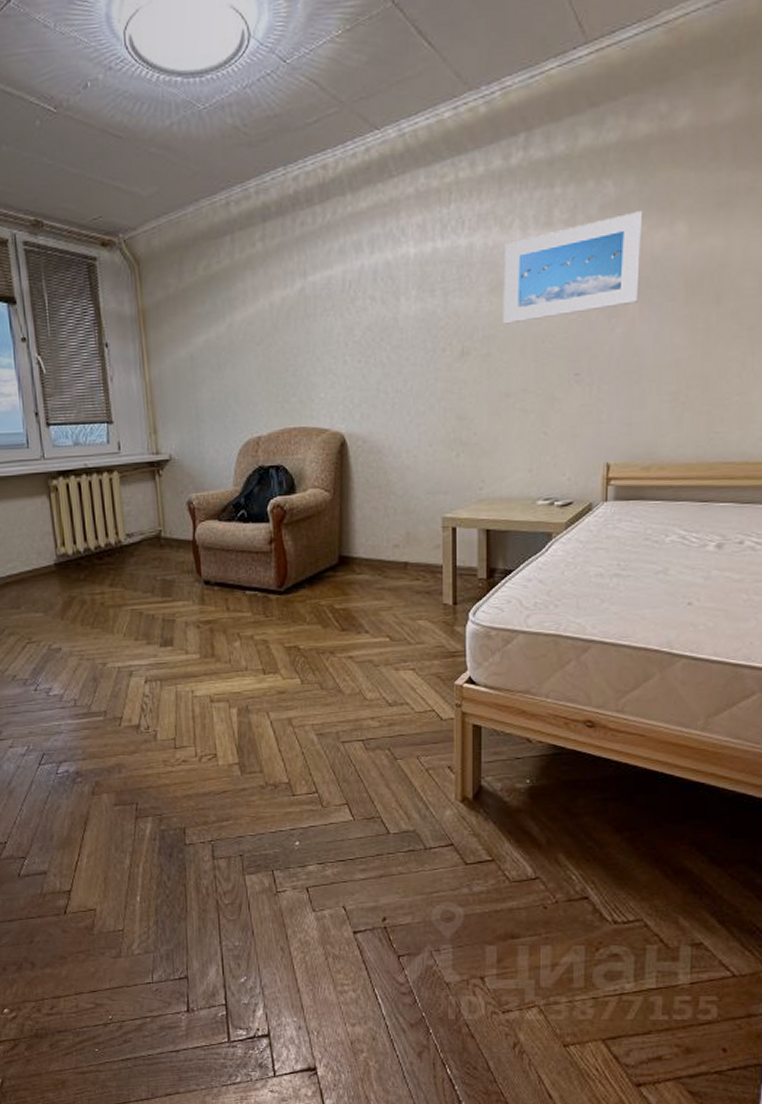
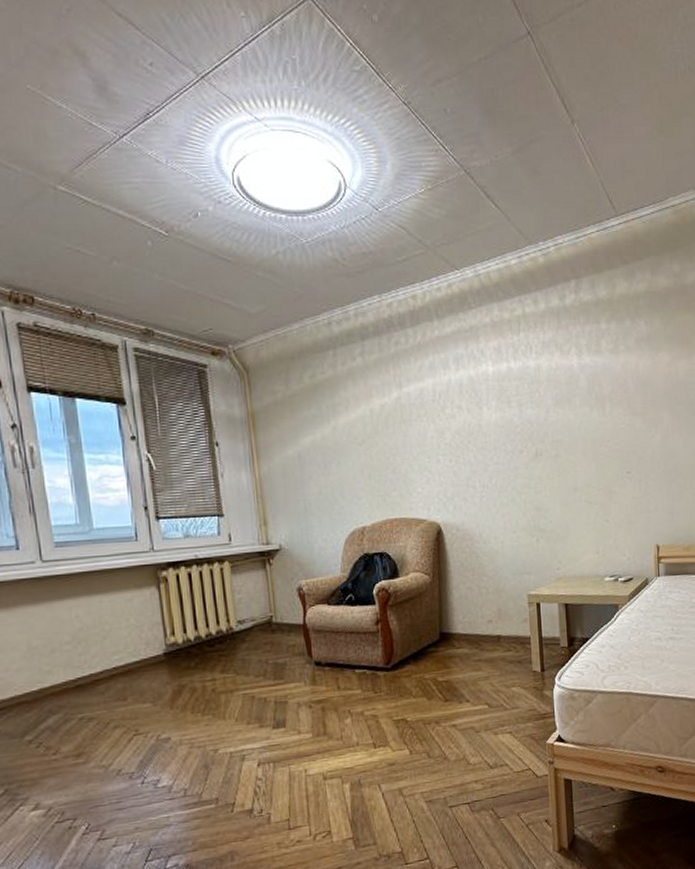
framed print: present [503,211,643,324] -> none [565,345,670,431]

